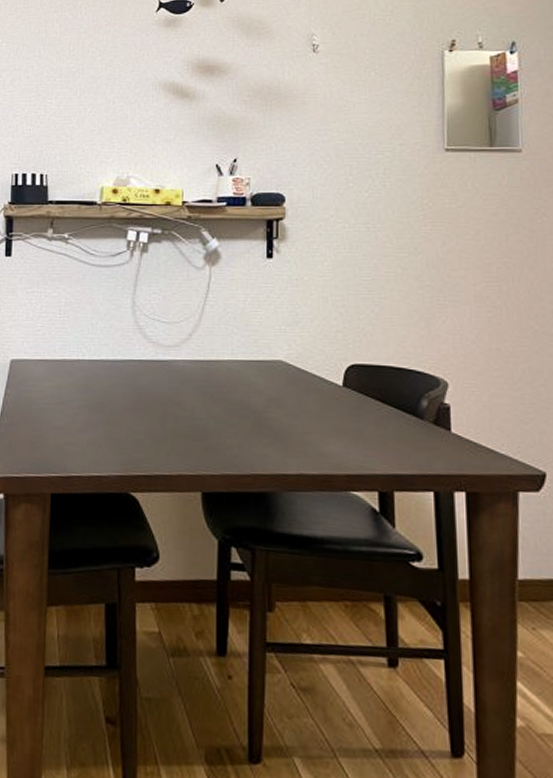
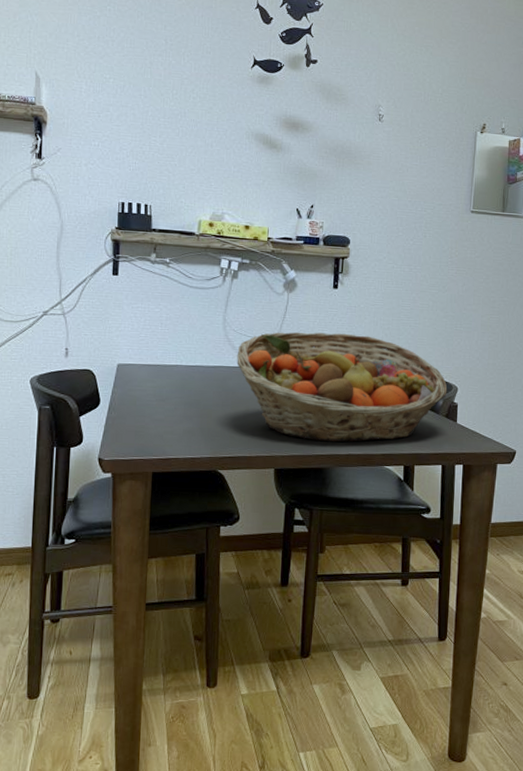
fruit basket: none [150,313,433,458] -> present [237,332,448,442]

